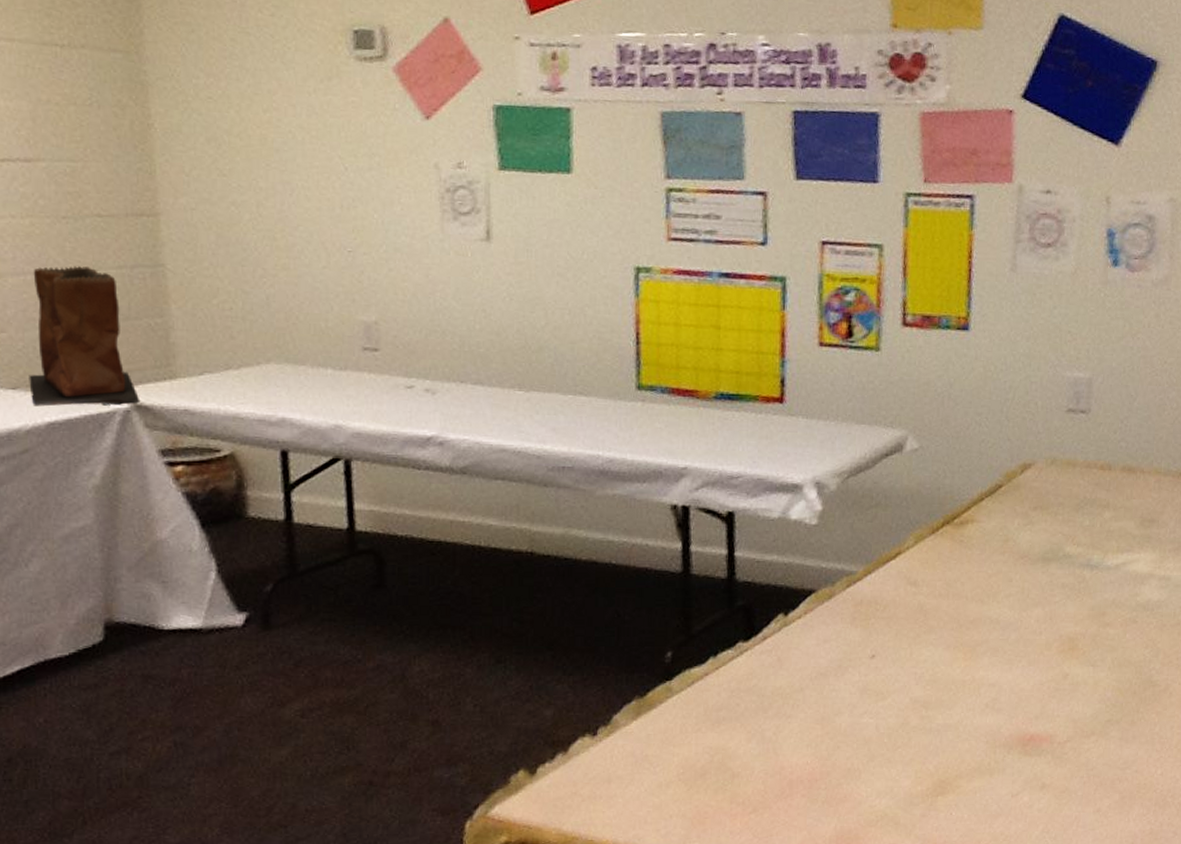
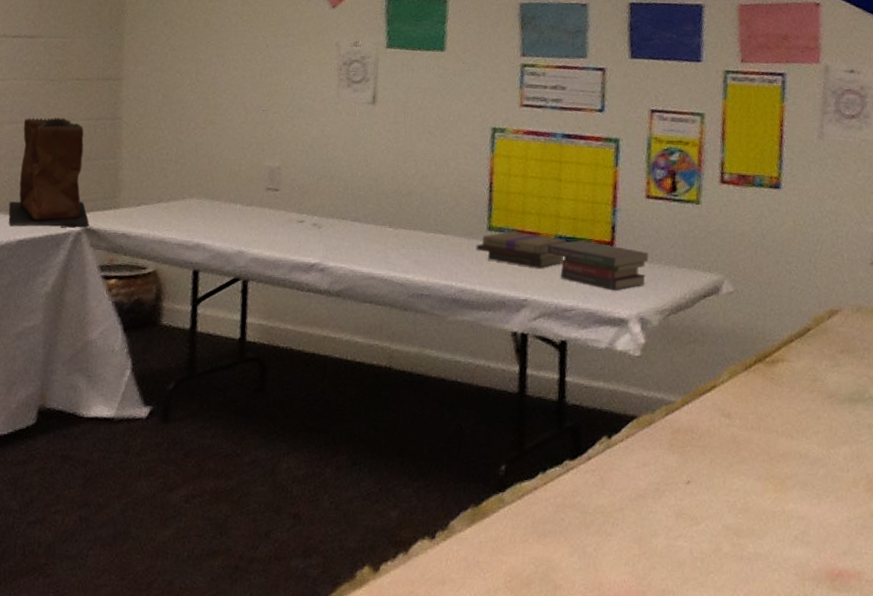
books: none [624,390,730,431] -> present [476,231,567,268]
books: none [707,396,824,452] -> present [547,239,649,290]

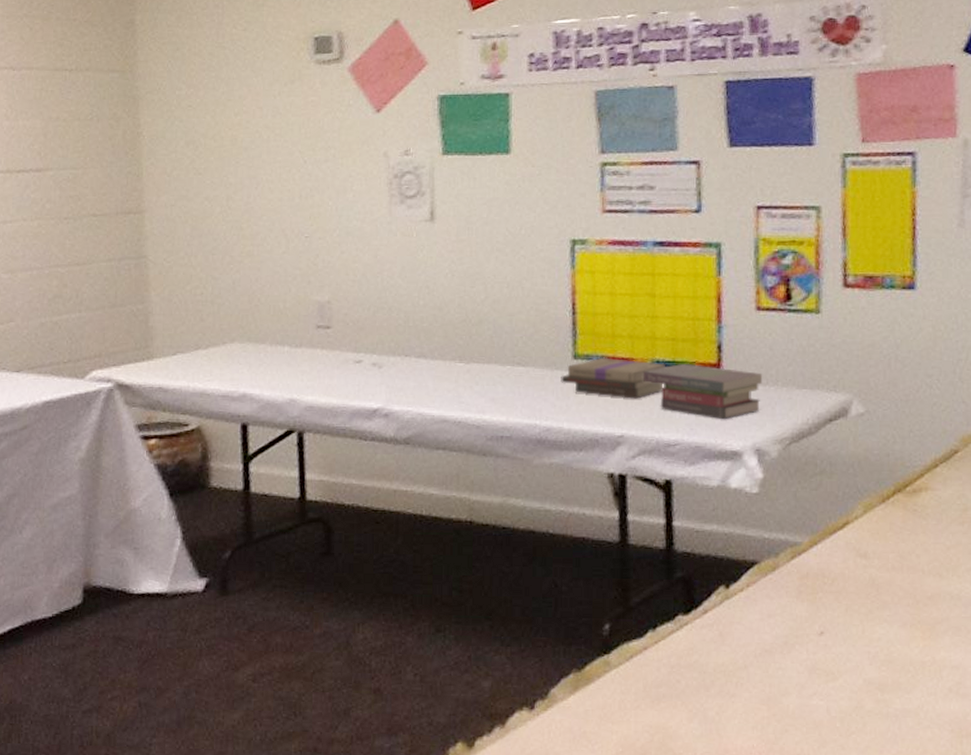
paper bag: present [8,117,89,227] -> none [30,261,121,387]

